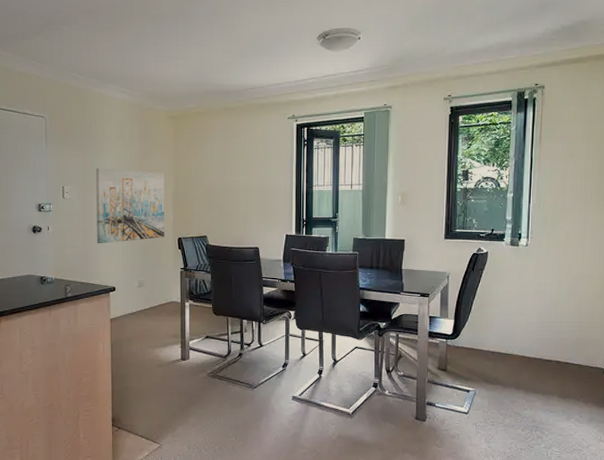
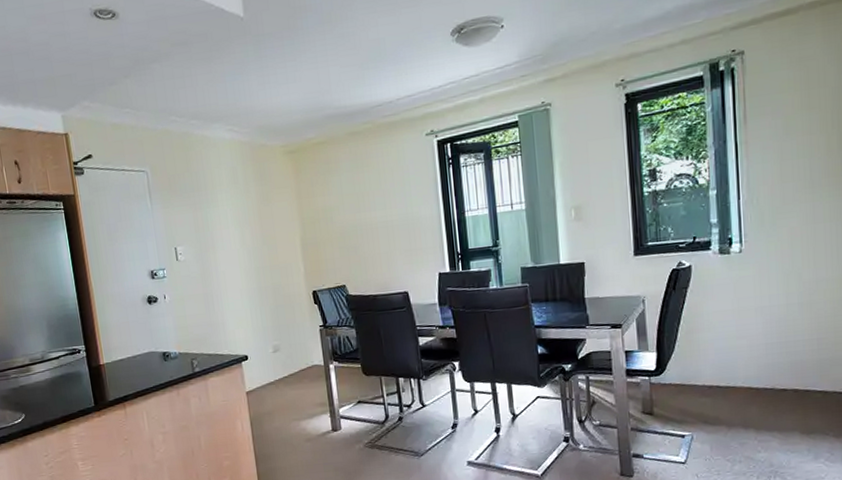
wall art: present [96,167,164,244] -> none [210,217,297,309]

